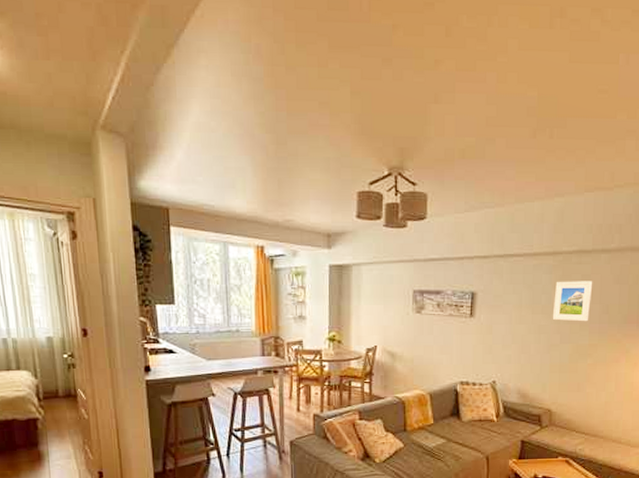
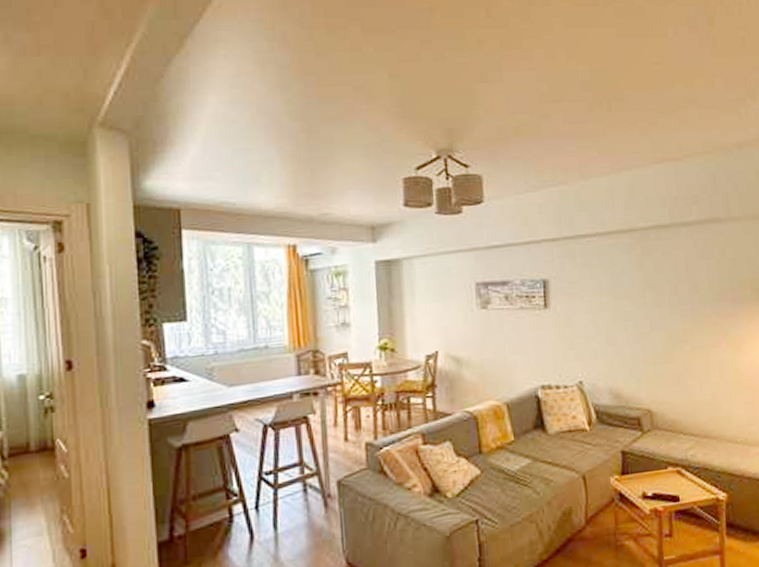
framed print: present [552,281,593,322] -> none [636,257,679,305]

